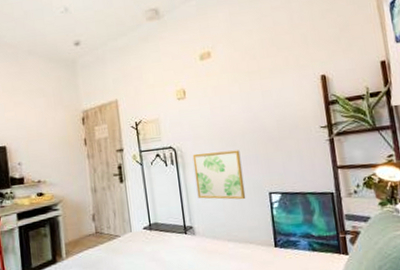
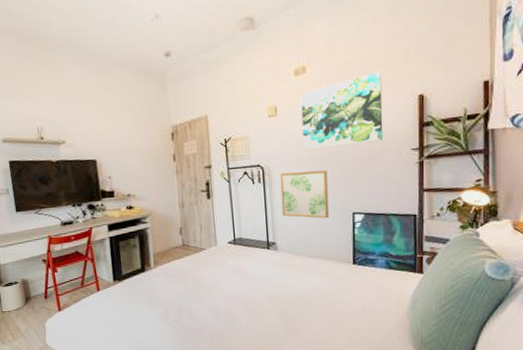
wall art: none [207,55,292,132] -> present [300,72,384,151]

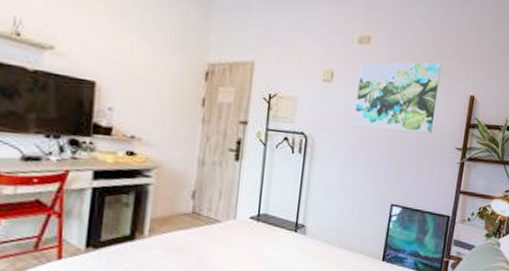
wall art: present [280,170,330,219] -> none [318,146,374,207]

